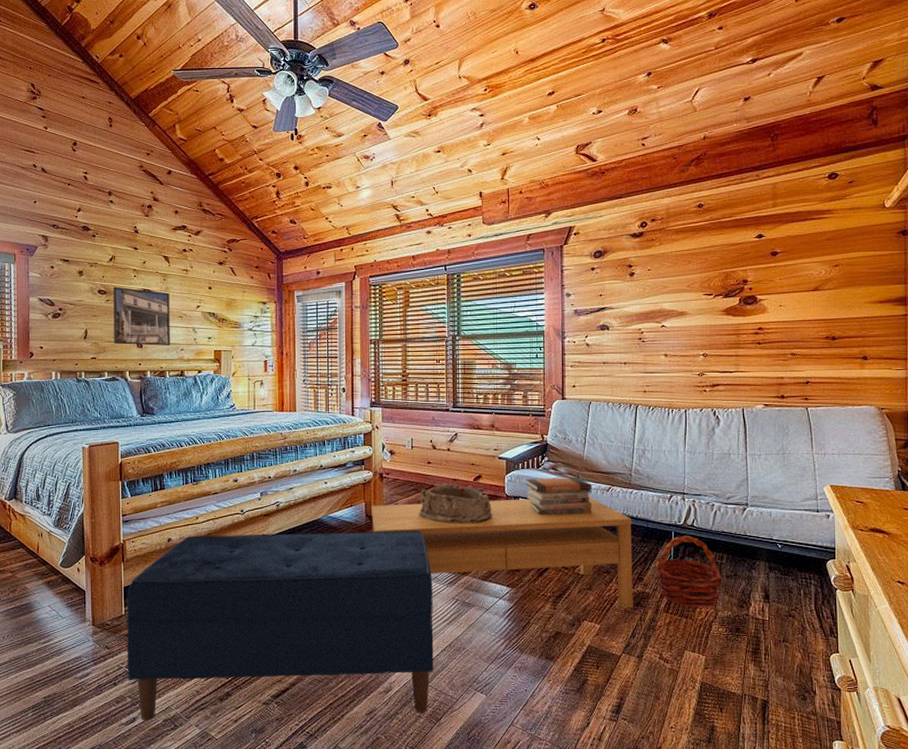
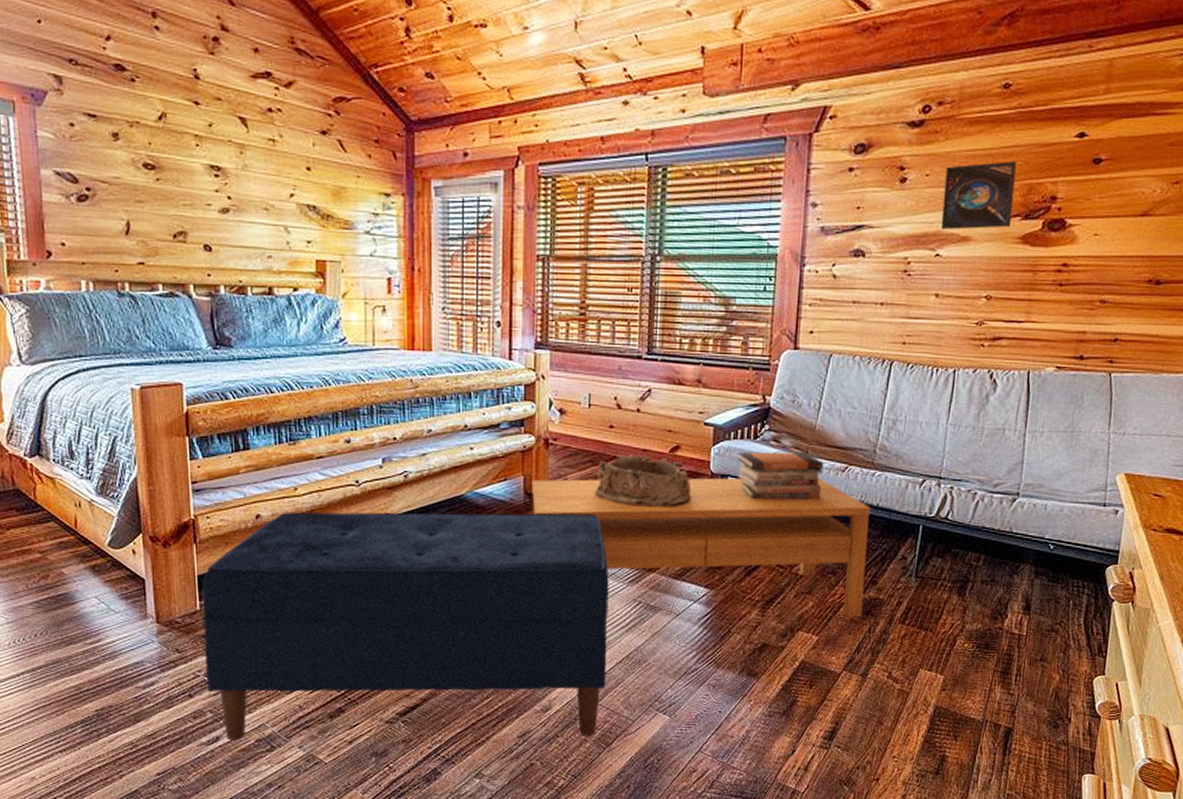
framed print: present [113,286,170,346] -> none [165,159,252,251]
basket: present [656,535,723,609] -> none [894,529,976,620]
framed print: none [662,256,716,308] -> present [940,160,1017,231]

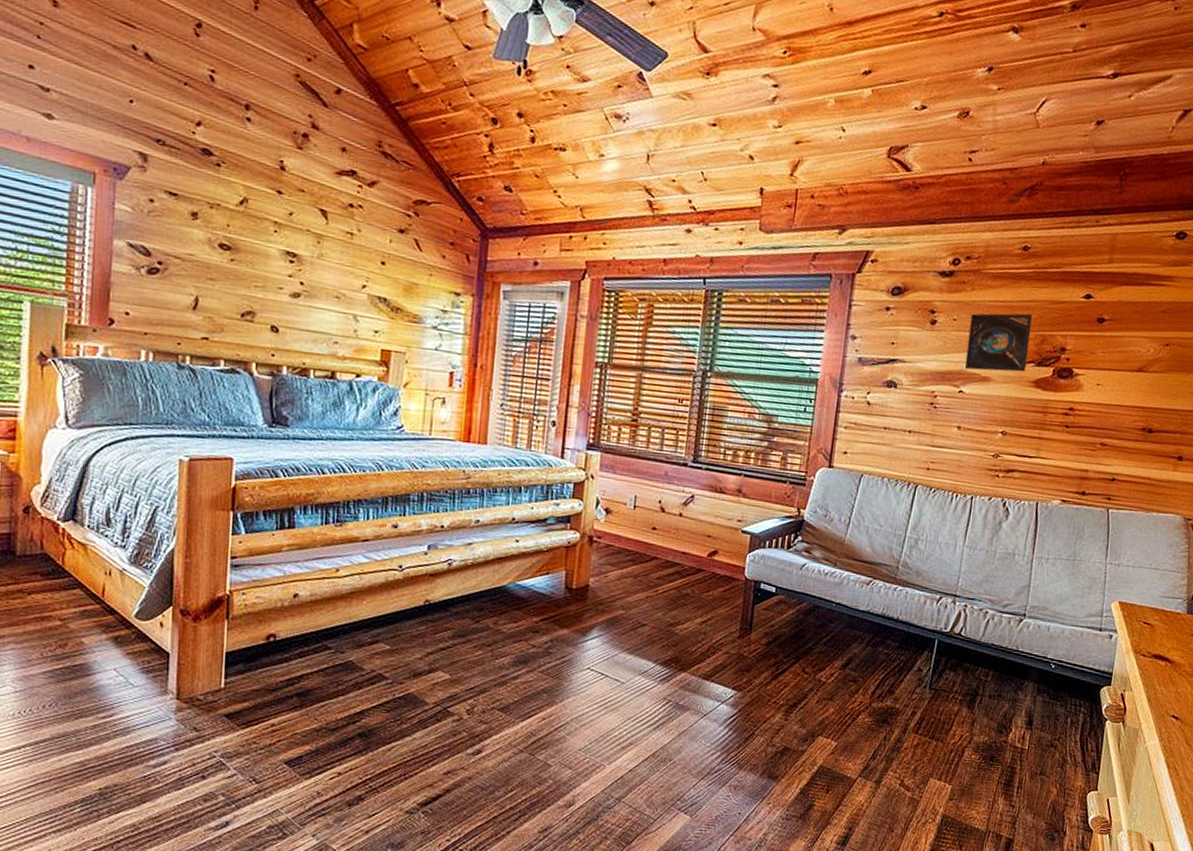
bench: present [202,512,609,741] -> none [222,592,642,834]
coffee table: present [532,478,871,618] -> none [572,575,892,725]
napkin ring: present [594,453,692,507] -> none [633,555,726,610]
book stack: present [737,451,824,500] -> none [769,560,851,610]

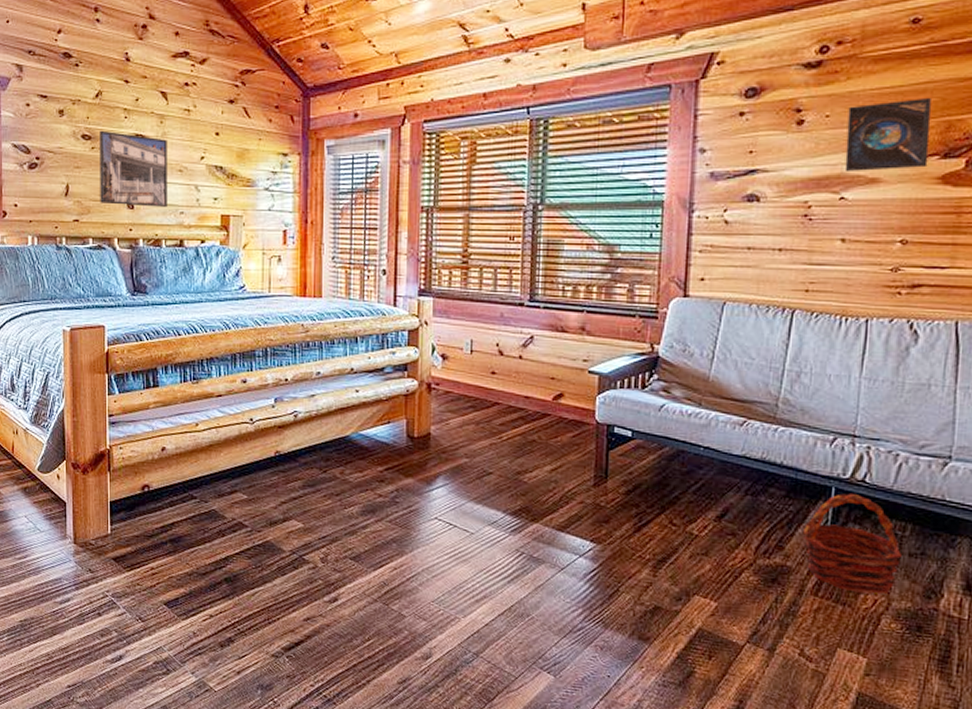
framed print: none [237,241,324,336] -> present [100,130,167,208]
basket: none [910,644,985,732] -> present [803,493,903,595]

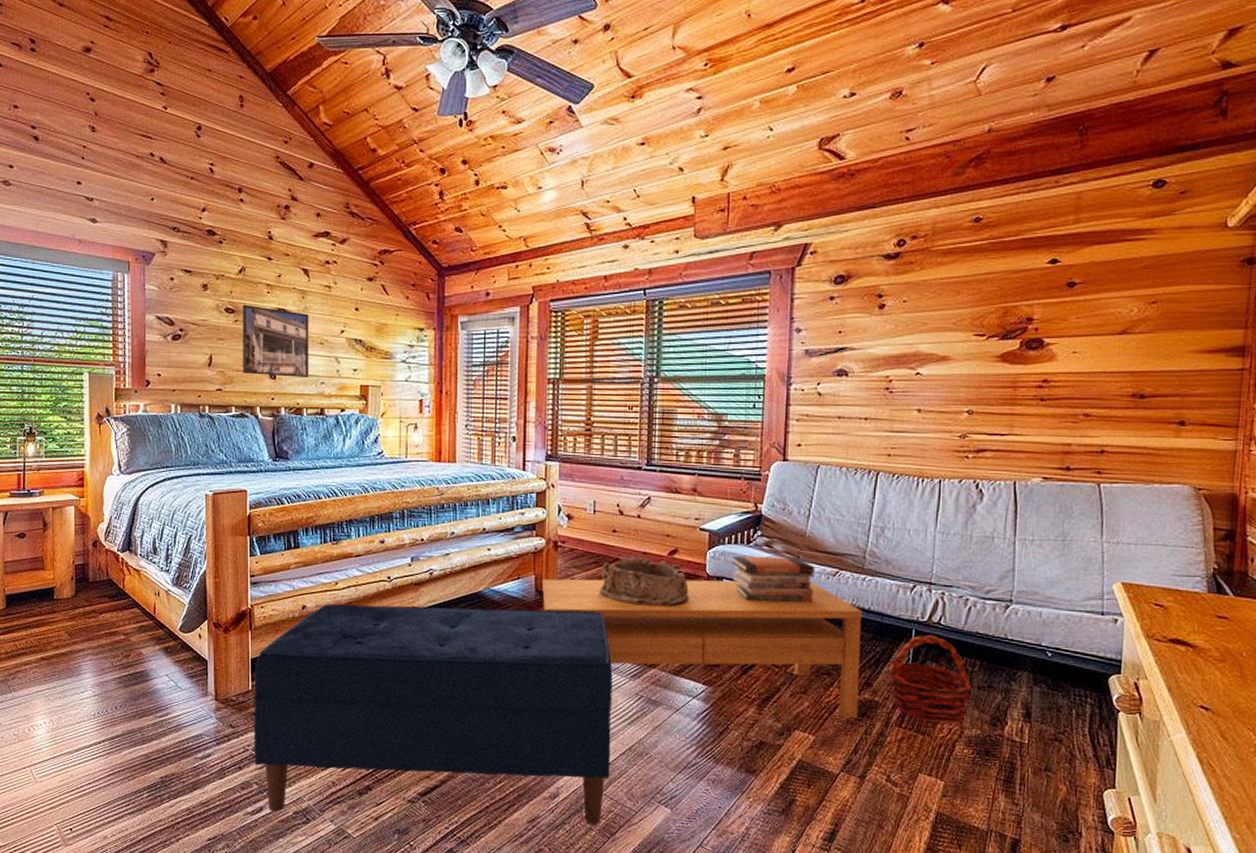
bench: none [112,446,491,690] -> present [253,603,613,825]
coffee table: none [414,423,774,585] -> present [542,578,863,719]
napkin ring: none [476,400,576,456] -> present [598,556,689,607]
book stack: none [624,401,720,455] -> present [732,555,815,603]
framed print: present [844,97,932,173] -> none [919,286,992,351]

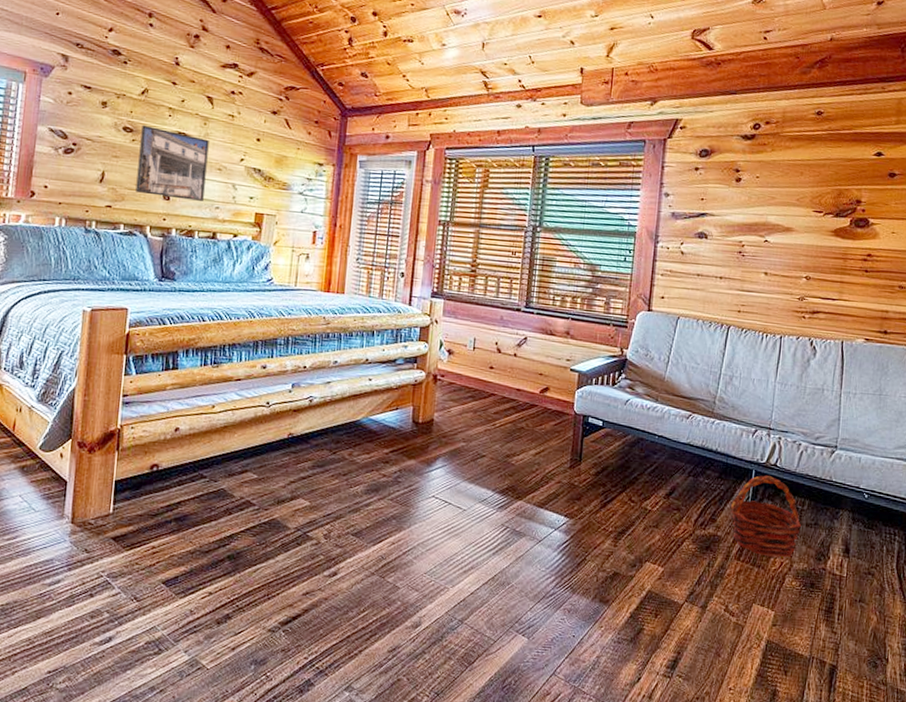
bench: present [253,603,613,825] -> none [108,427,482,655]
coffee table: present [542,578,863,719] -> none [418,410,711,552]
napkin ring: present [598,556,689,607] -> none [473,392,557,442]
book stack: present [732,555,815,603] -> none [597,396,671,442]

